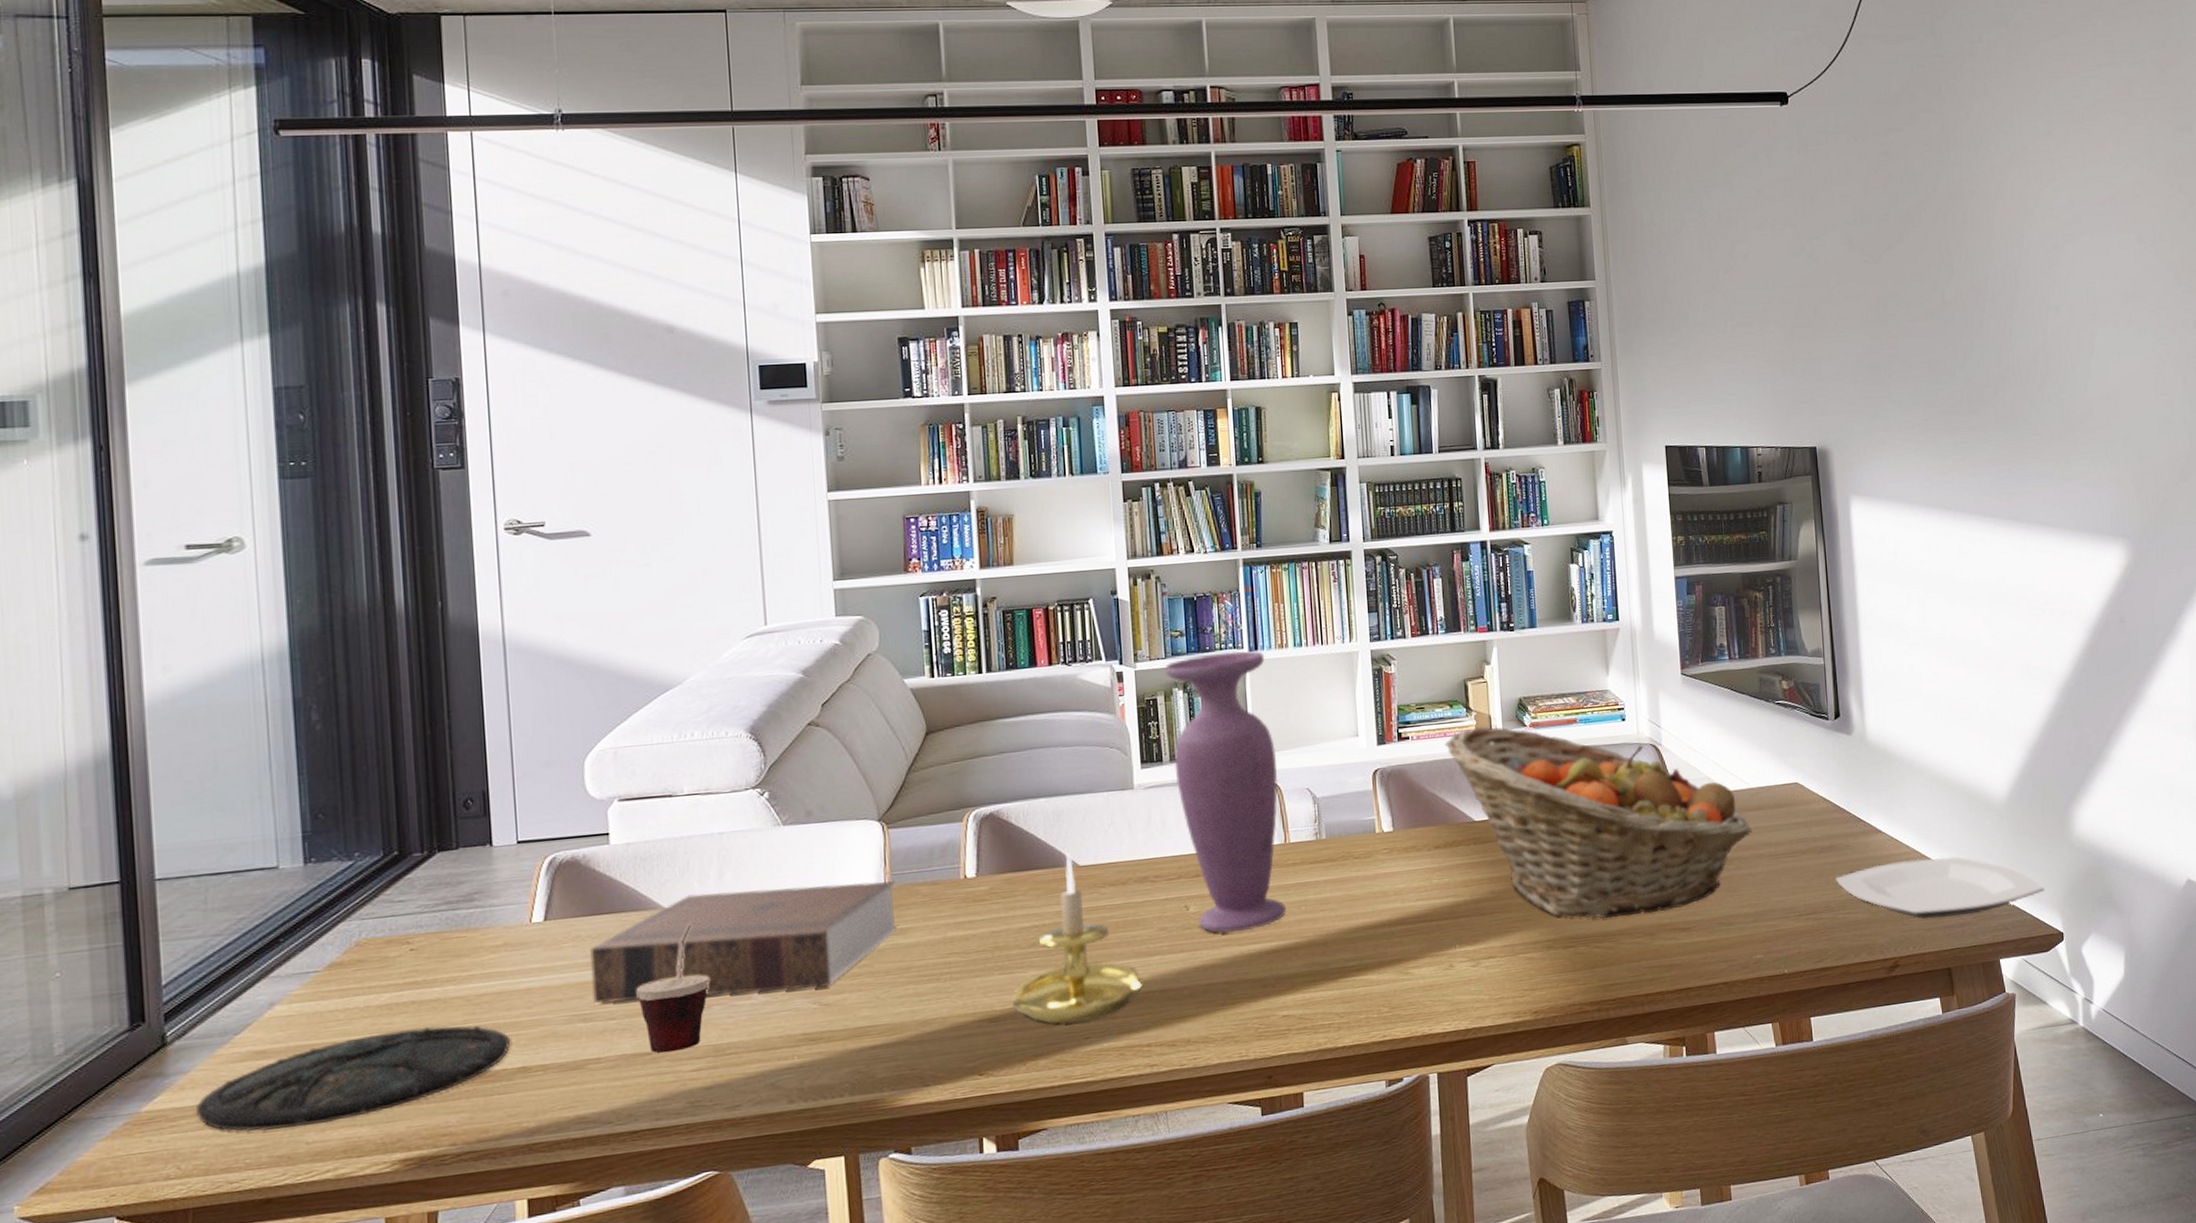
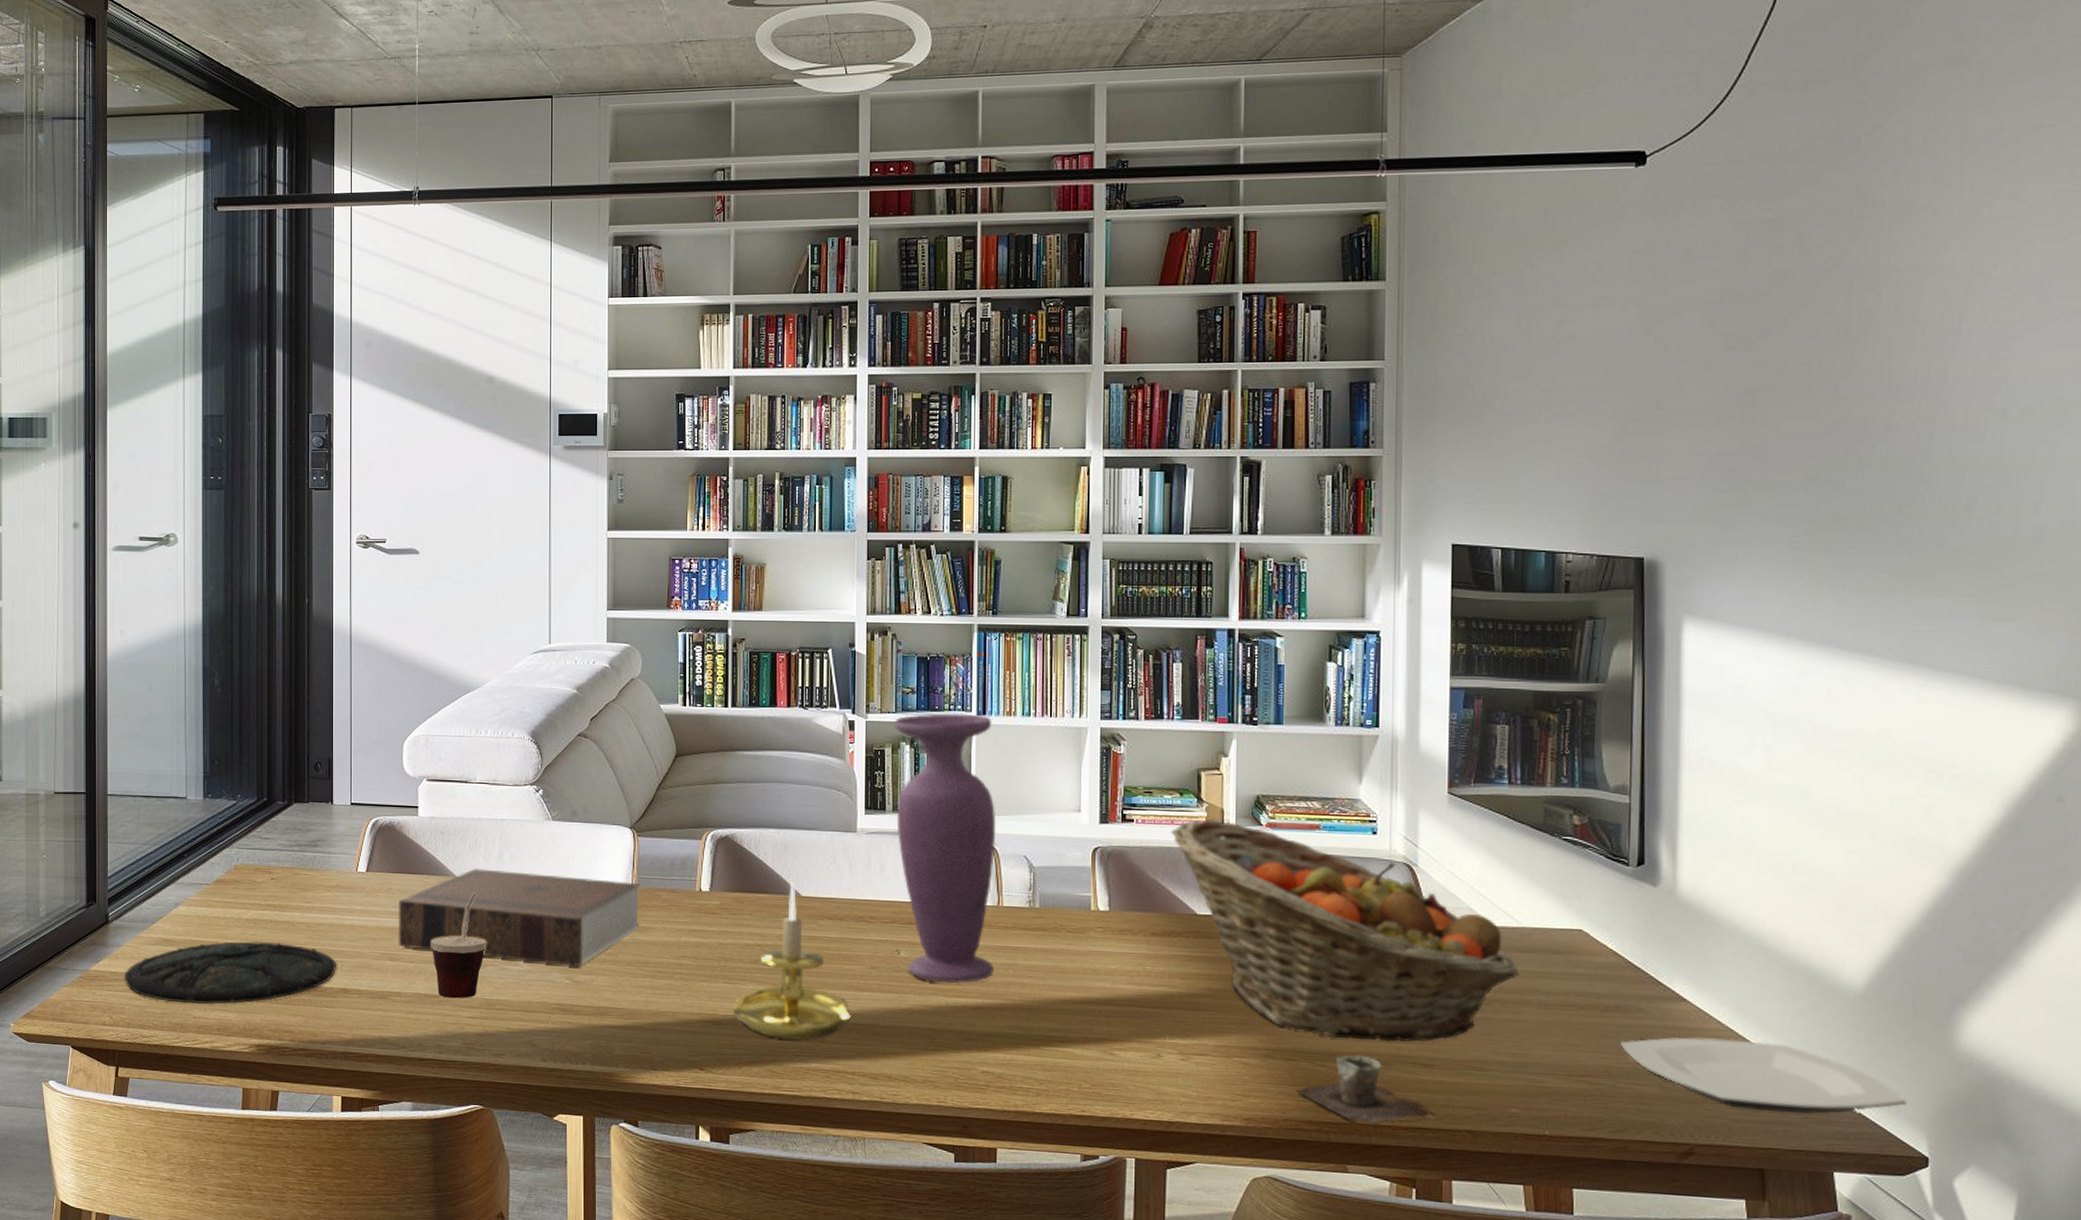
cup: none [1577,930,1697,995] -> present [1296,1055,1437,1123]

